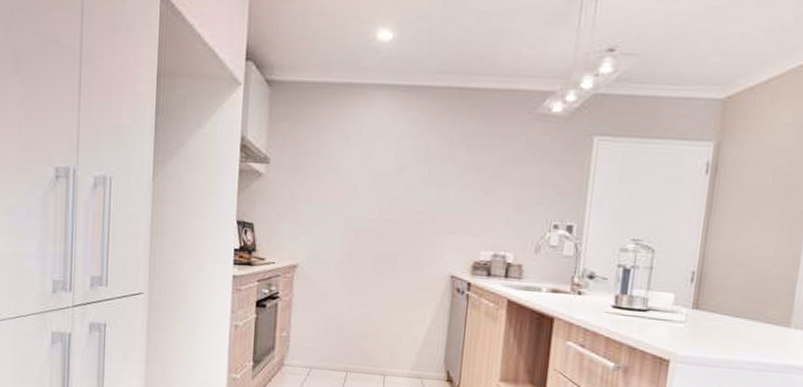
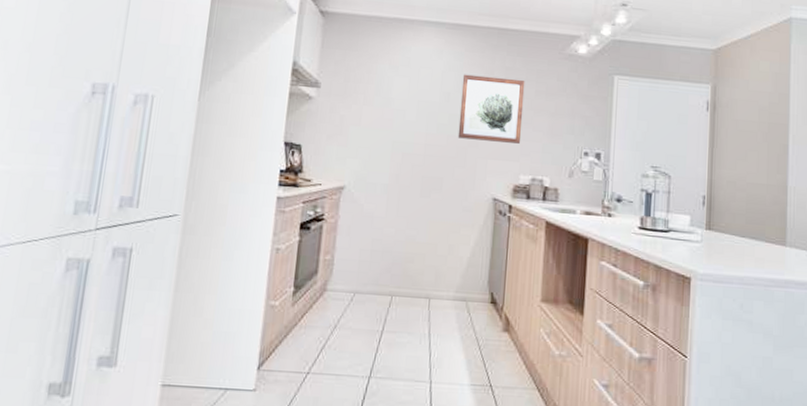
wall art: none [413,142,489,217] -> present [457,74,525,144]

